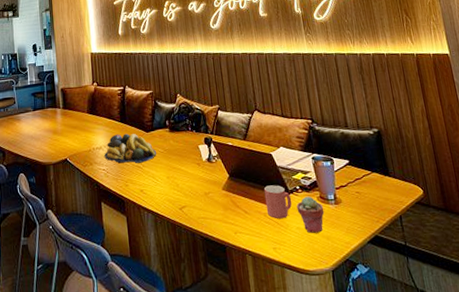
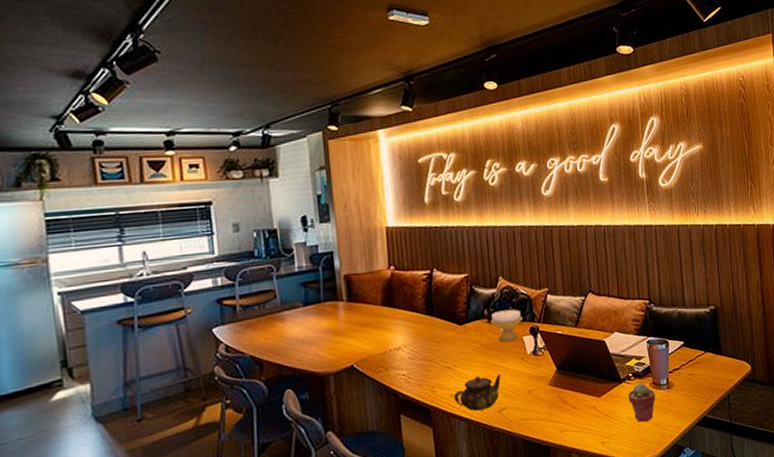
fruit bowl: present [104,133,157,163] -> none [404,328,472,365]
teapot: none [142,175,181,206] -> present [453,375,501,411]
candle holder: none [171,121,199,150] -> present [491,309,523,343]
mug: present [264,185,292,218] -> none [594,374,624,411]

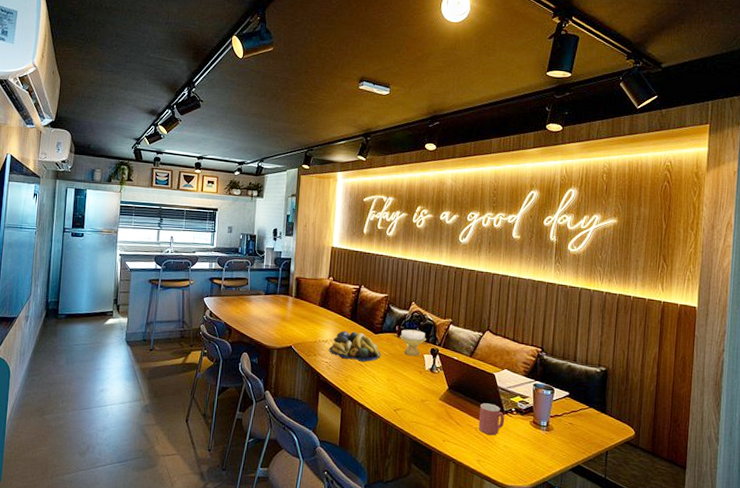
fruit bowl: none [404,328,472,365] -> present [329,331,382,362]
teapot: present [453,375,501,411] -> none [361,377,401,406]
mug: none [594,374,624,411] -> present [478,403,505,435]
potted succulent: present [628,383,656,422] -> none [508,419,534,454]

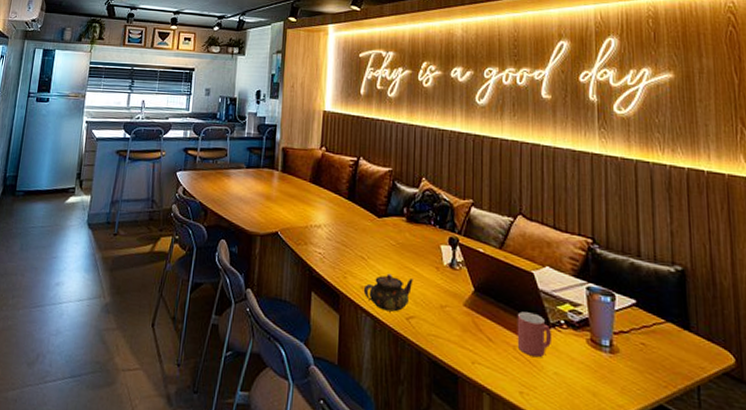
fruit bowl: present [329,331,382,362] -> none [323,213,387,254]
teapot: none [361,377,401,406] -> present [363,273,413,312]
candle holder: present [400,329,427,357] -> none [409,212,443,248]

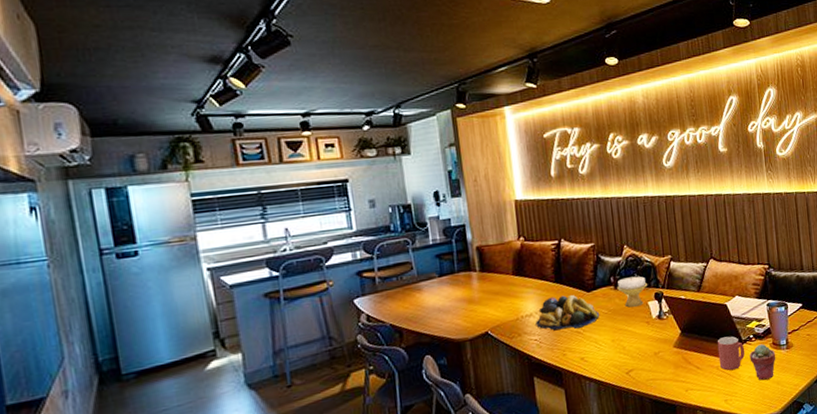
fruit bowl: none [323,213,387,254] -> present [536,295,600,330]
teapot: present [363,273,413,312] -> none [583,338,628,373]
candle holder: none [409,212,443,248] -> present [617,276,648,308]
potted succulent: none [557,335,594,385] -> present [749,344,776,381]

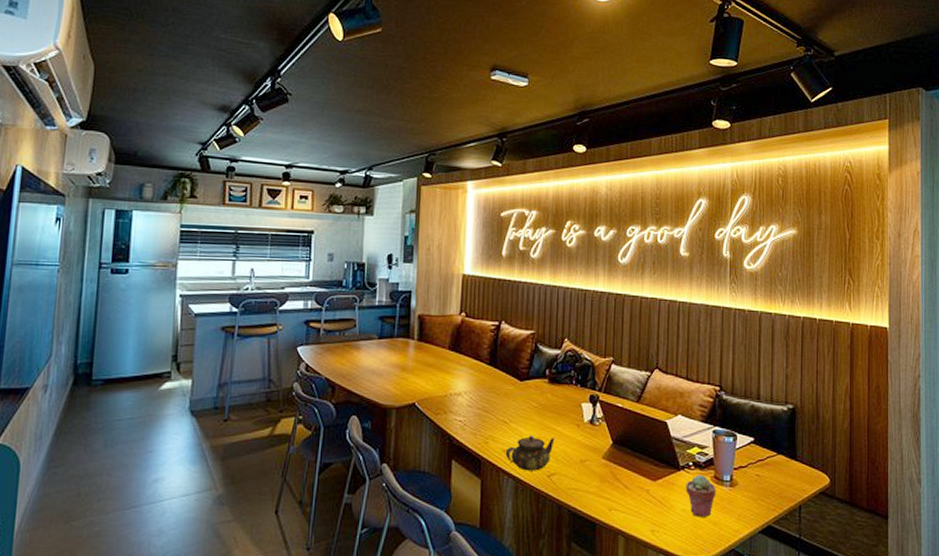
fruit bowl: present [536,295,600,330] -> none [463,379,529,417]
teapot: none [583,338,628,373] -> present [505,435,555,471]
candle holder: present [617,276,648,308] -> none [551,373,584,407]
mug: present [717,336,745,370] -> none [650,458,682,497]

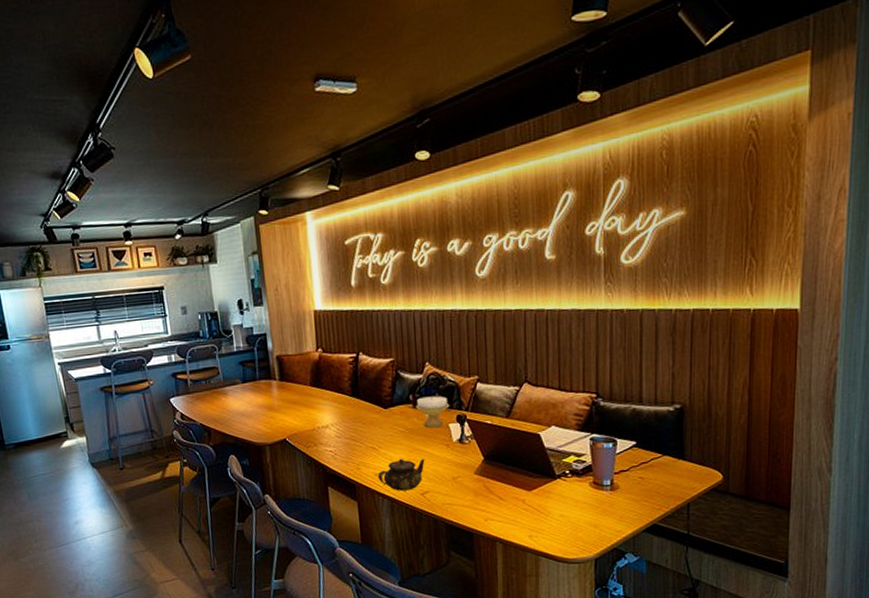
candle holder: none [551,373,584,407] -> present [416,396,450,429]
potted succulent: present [685,474,716,517] -> none [563,481,596,521]

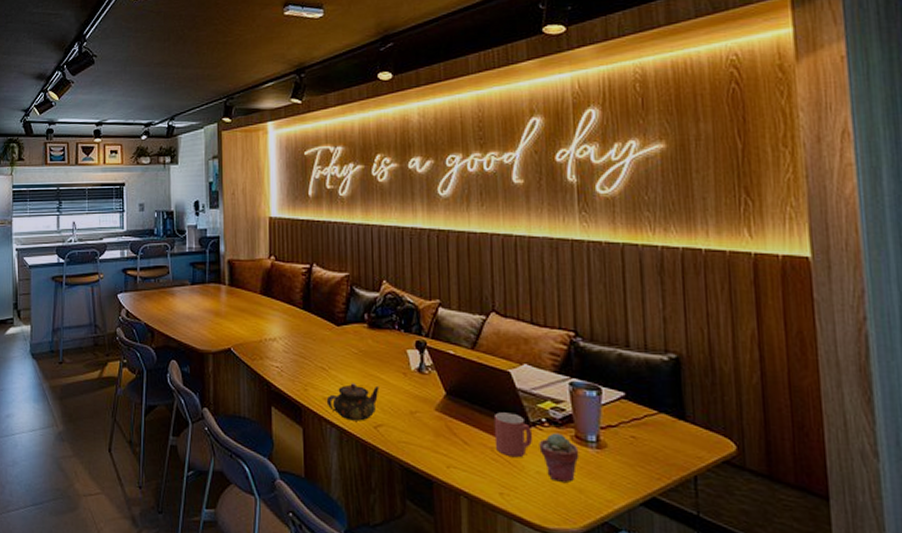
candle holder: present [416,396,450,429] -> none [371,317,409,354]
mug: none [525,469,558,505] -> present [493,412,533,457]
potted succulent: none [563,481,596,521] -> present [539,432,580,483]

